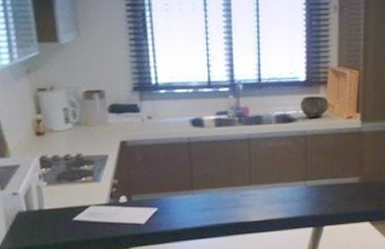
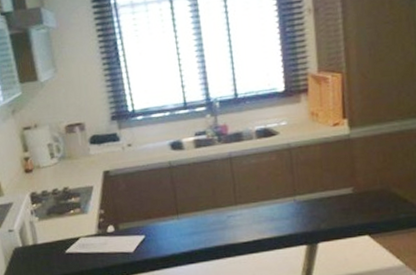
bowl: present [301,95,329,118] -> none [281,105,312,129]

